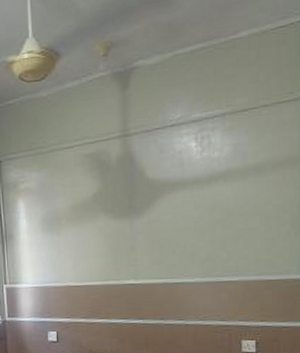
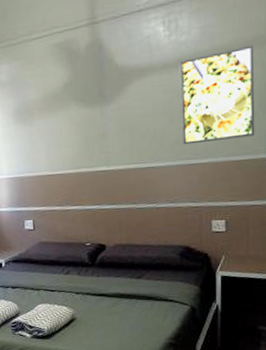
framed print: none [211,165,287,262] -> present [179,45,255,145]

